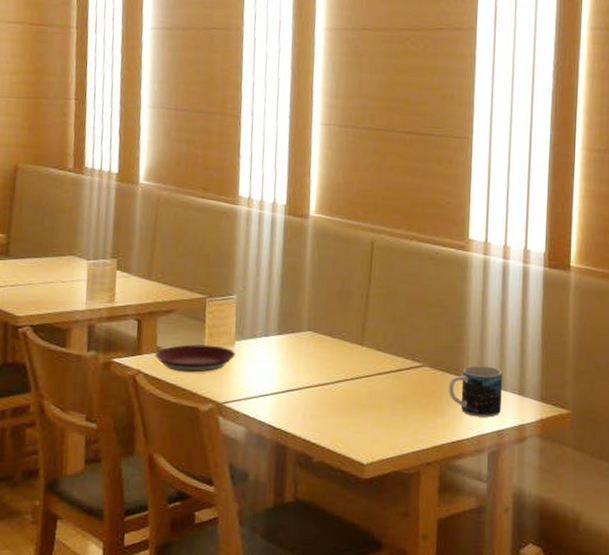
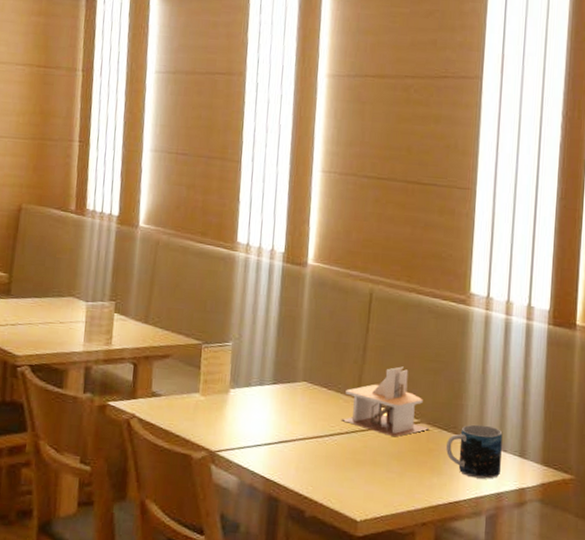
plate: present [155,344,236,373] -> none [150,390,231,420]
napkin holder: none [346,312,433,381] -> present [341,366,430,437]

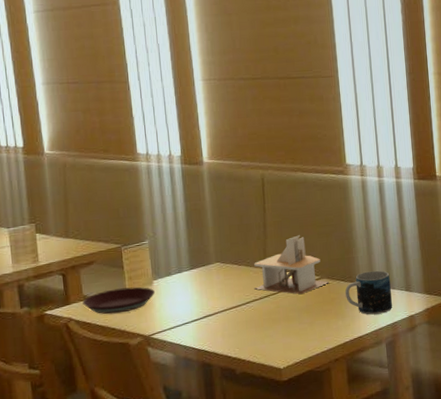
plate: none [150,390,231,420] -> present [82,286,156,315]

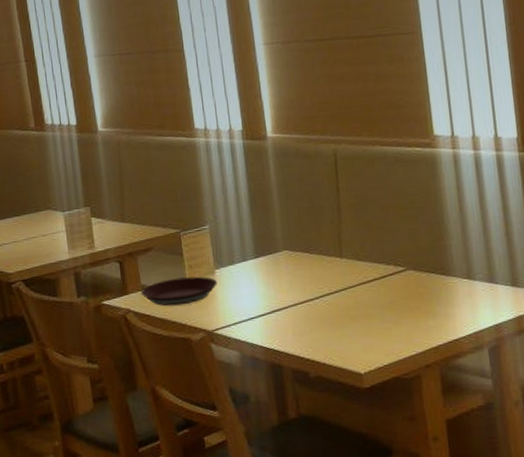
napkin holder: present [254,235,330,295] -> none [327,219,417,288]
mug: present [345,270,392,315] -> none [436,261,495,314]

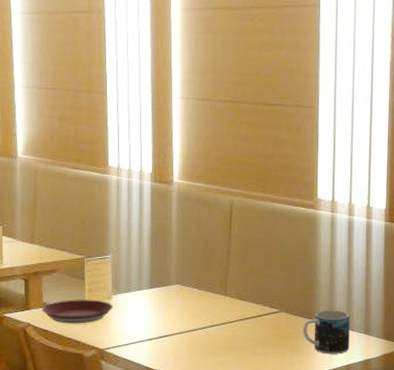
mug: none [436,261,495,314] -> present [303,310,350,354]

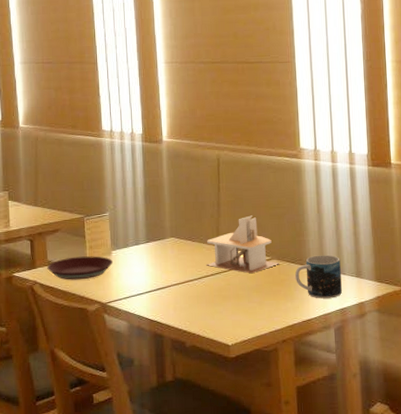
napkin holder: none [211,265,288,326] -> present [206,215,280,274]

